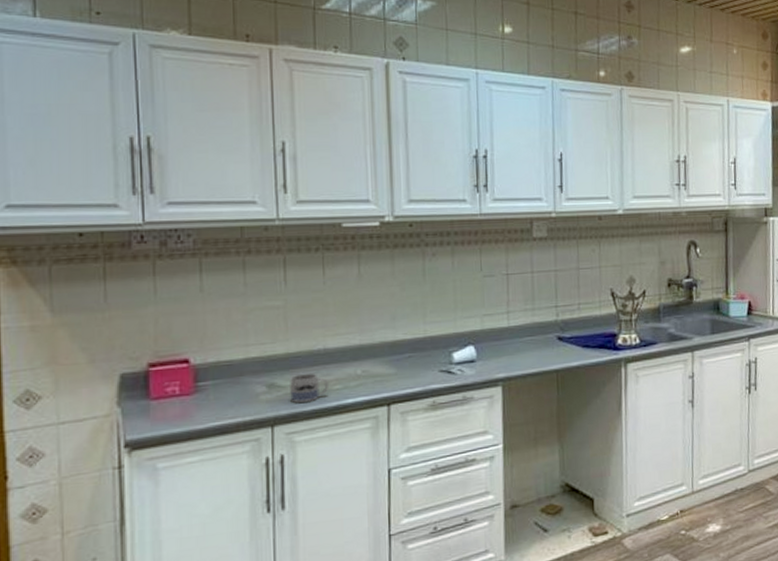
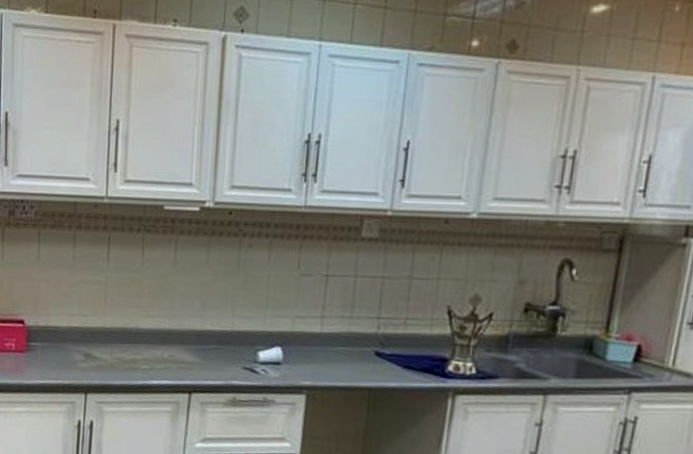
mug: present [288,373,328,403] -> none [102,349,137,377]

